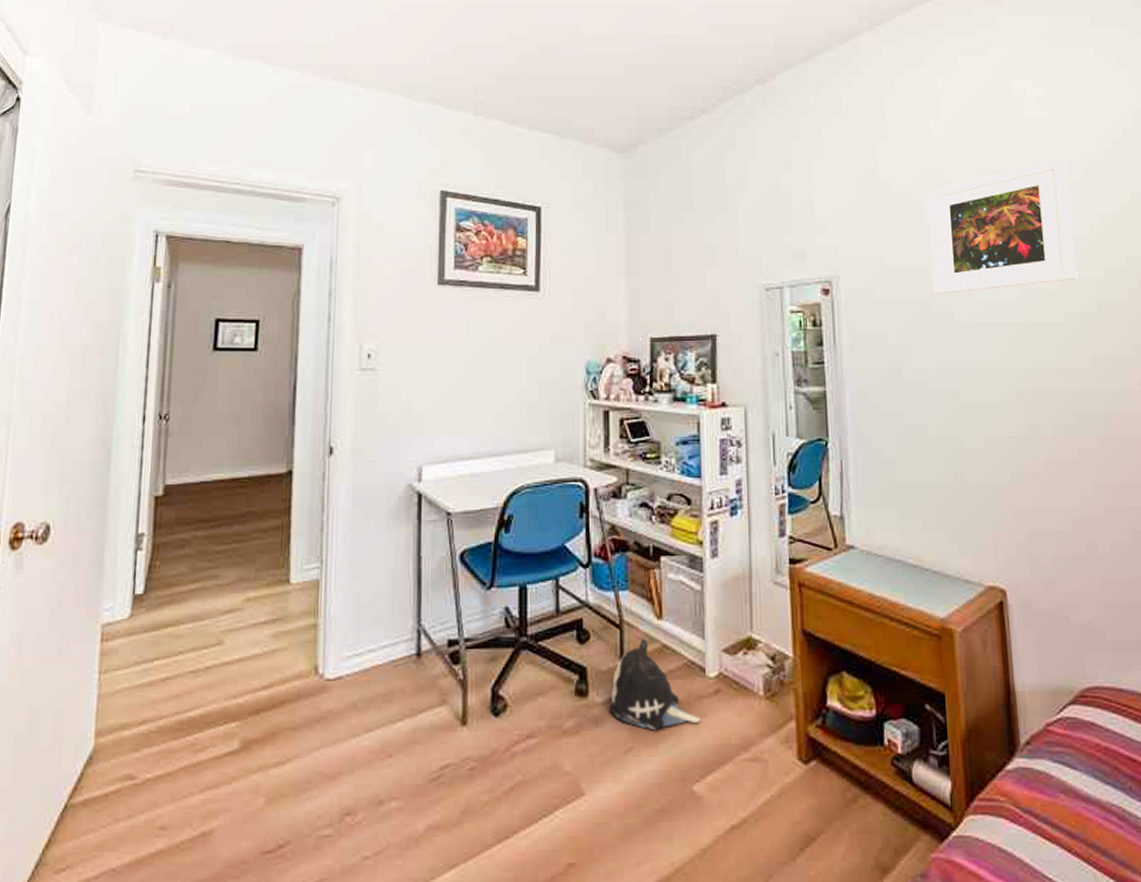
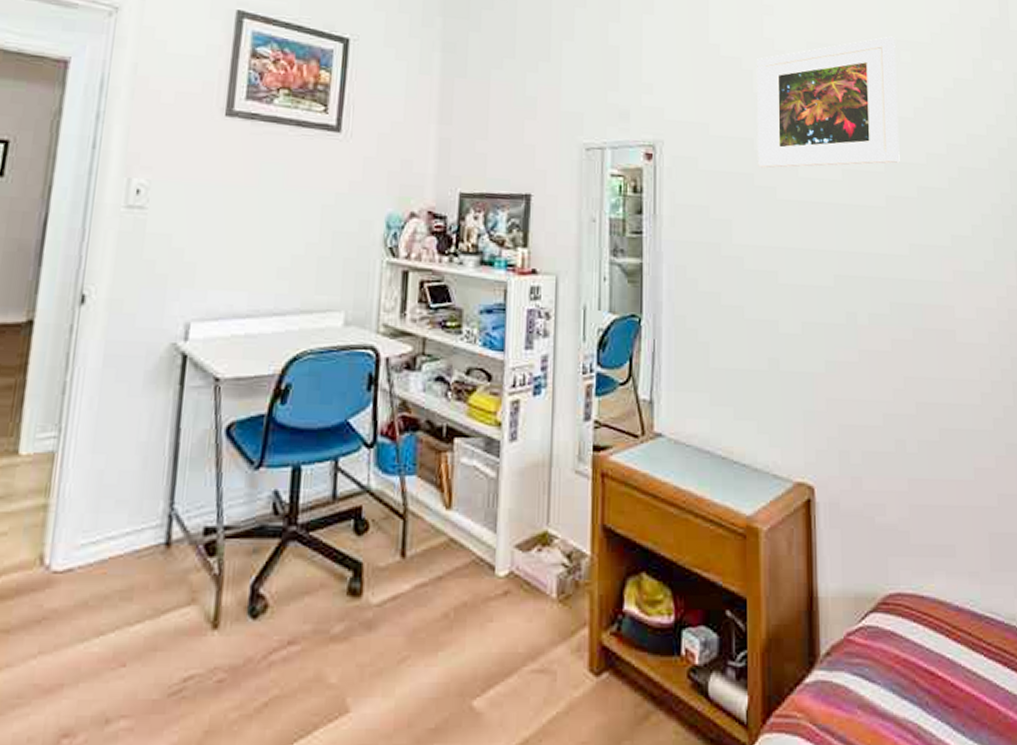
plush toy: present [609,639,701,731] -> none [385,531,486,637]

